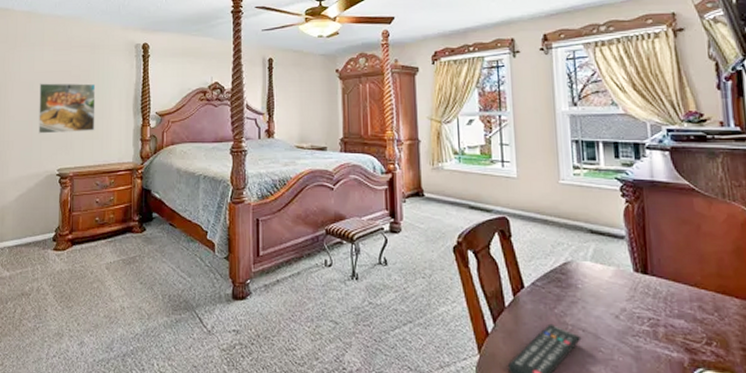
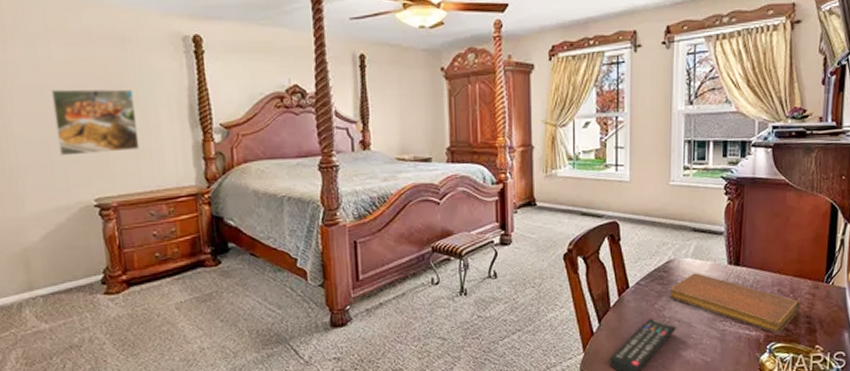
notebook: none [569,278,730,358] -> present [669,273,801,334]

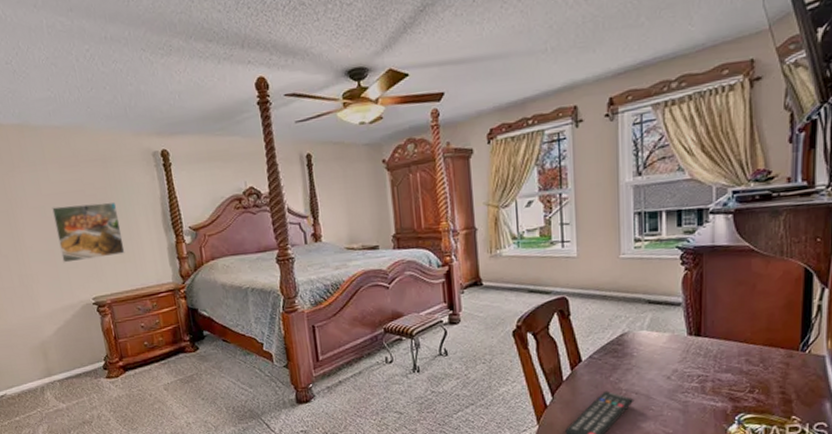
notebook: present [669,273,801,334] -> none [625,345,772,404]

